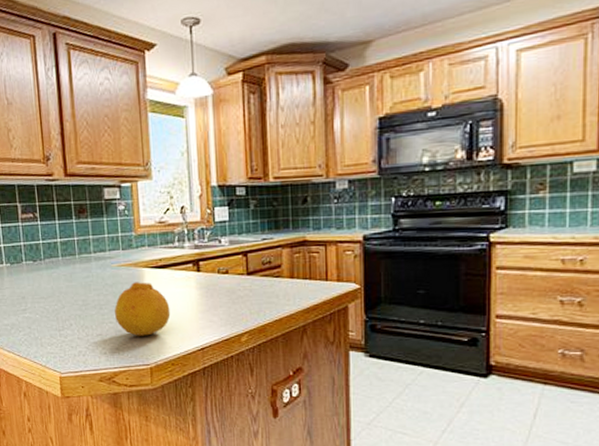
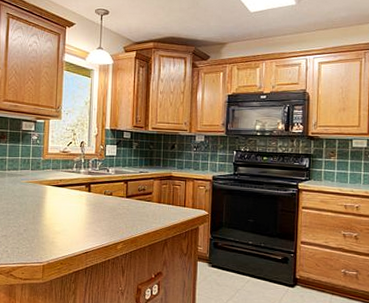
fruit: present [115,282,171,336] -> none [19,196,64,239]

